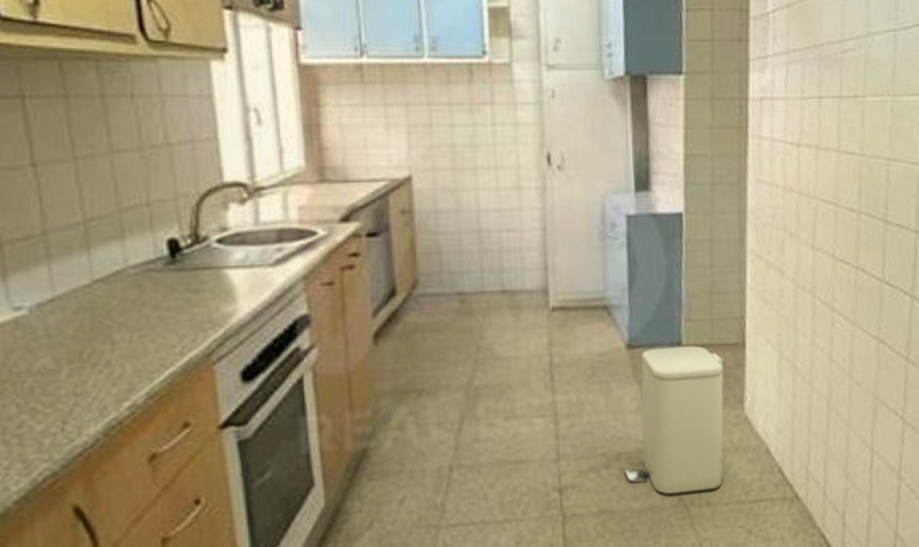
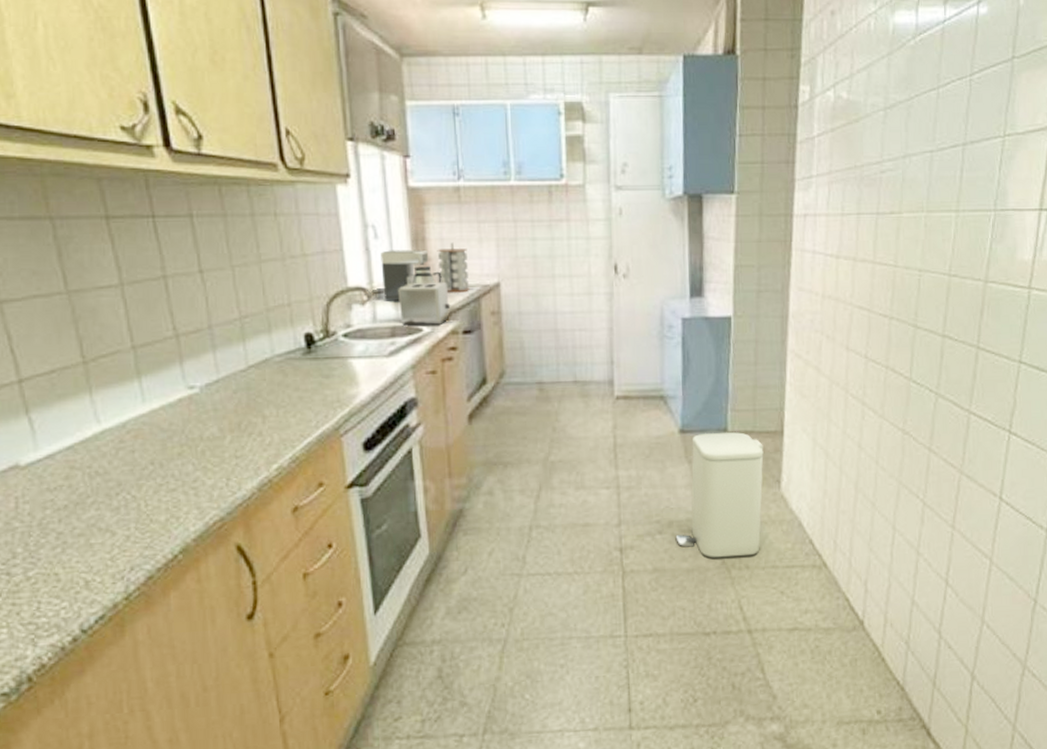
coffee maker: none [265,137,341,199] -> present [380,249,442,301]
toaster: none [286,175,352,230] -> present [398,281,451,328]
spice rack: none [334,127,375,189] -> present [437,241,470,293]

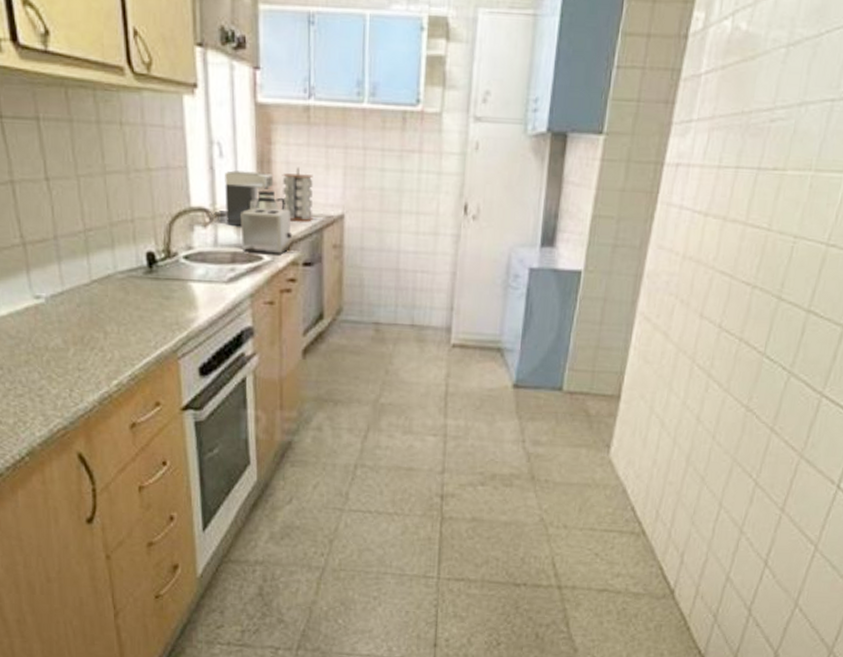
pedal bin: present [675,432,764,561] -> none [497,391,598,519]

